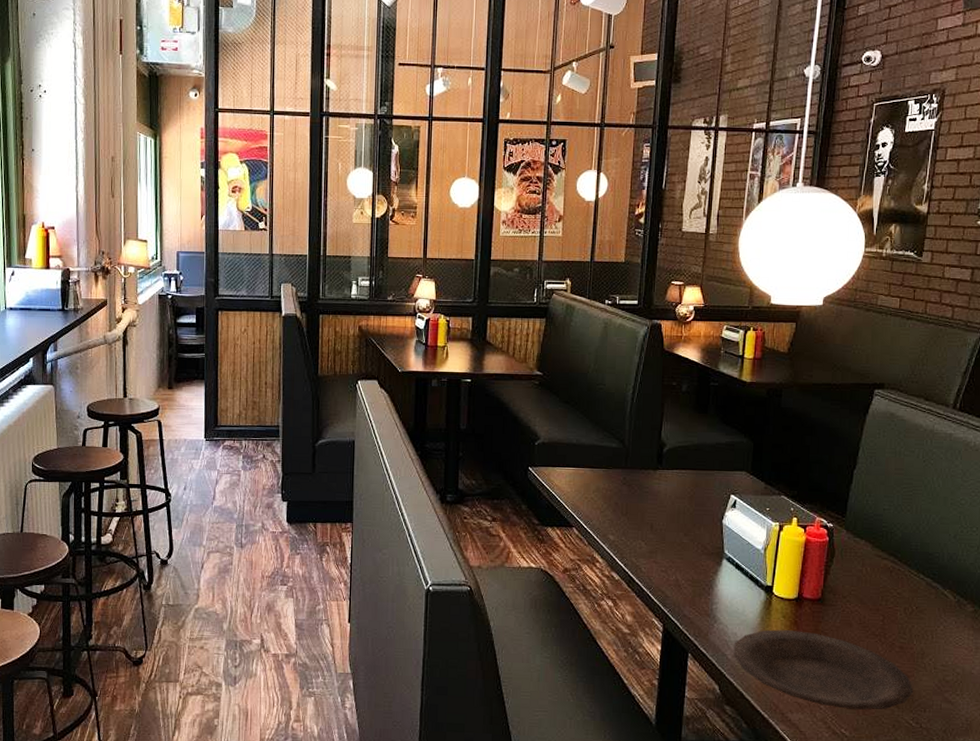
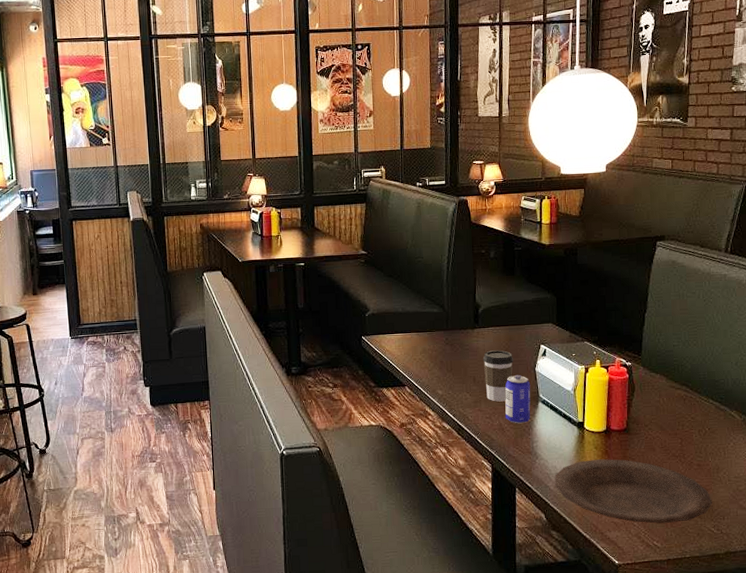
coffee cup: none [663,496,698,555] -> present [482,350,513,402]
beer can: none [683,525,716,582] -> present [505,374,531,424]

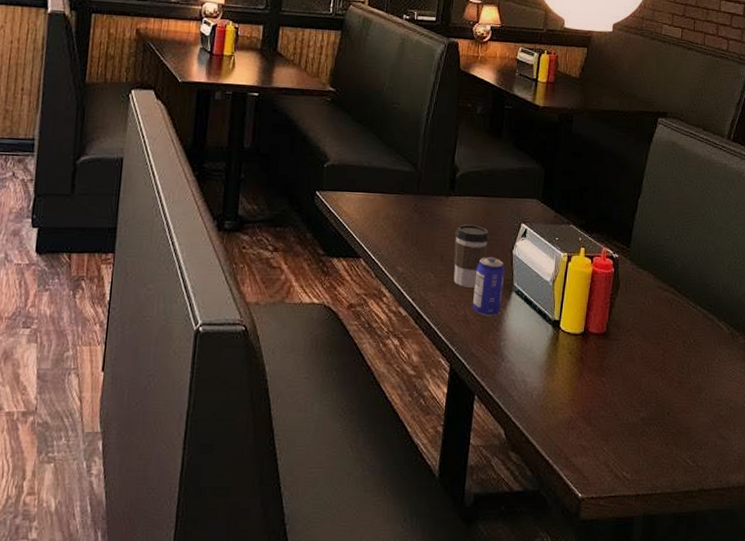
plate: present [554,459,712,524] -> none [520,367,690,451]

